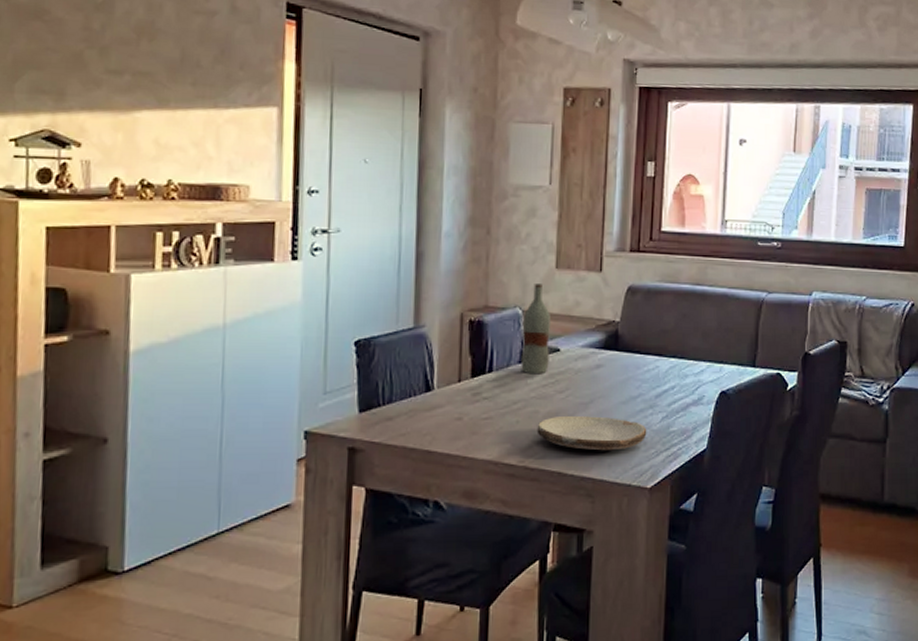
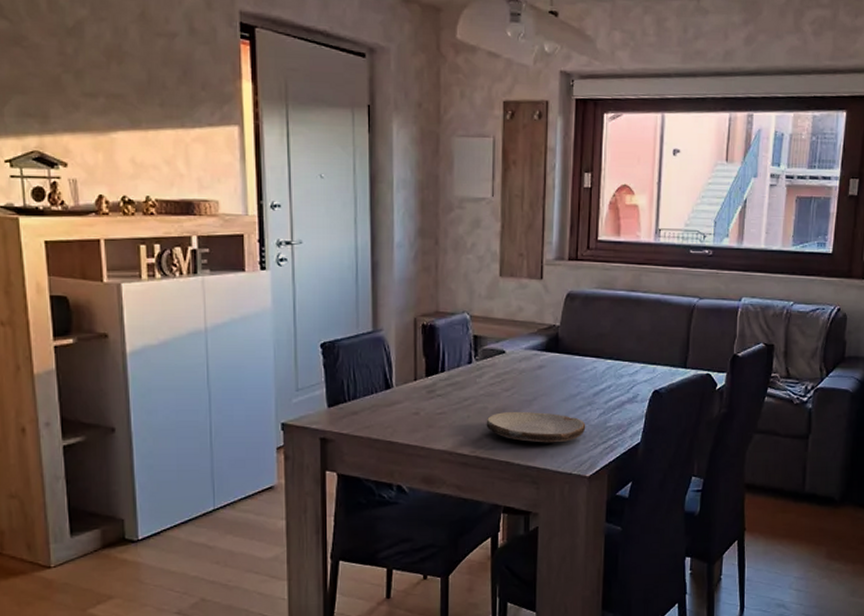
bottle: present [521,284,552,375] -> none [470,291,497,374]

